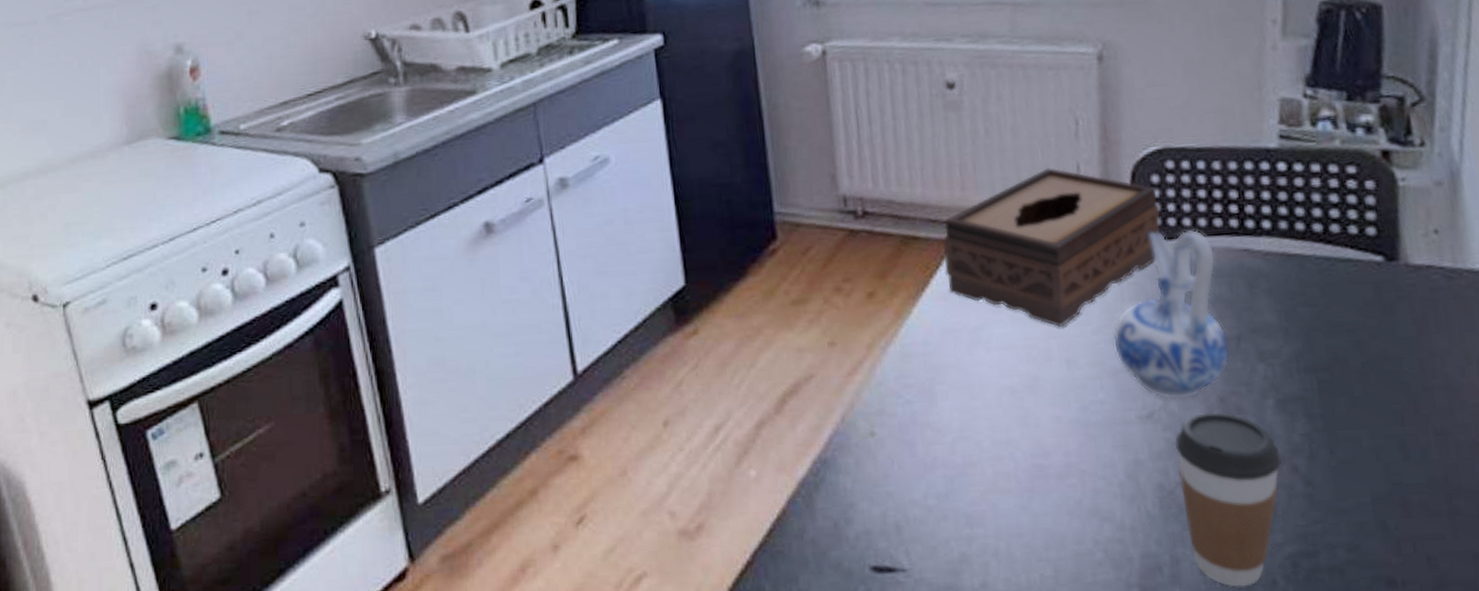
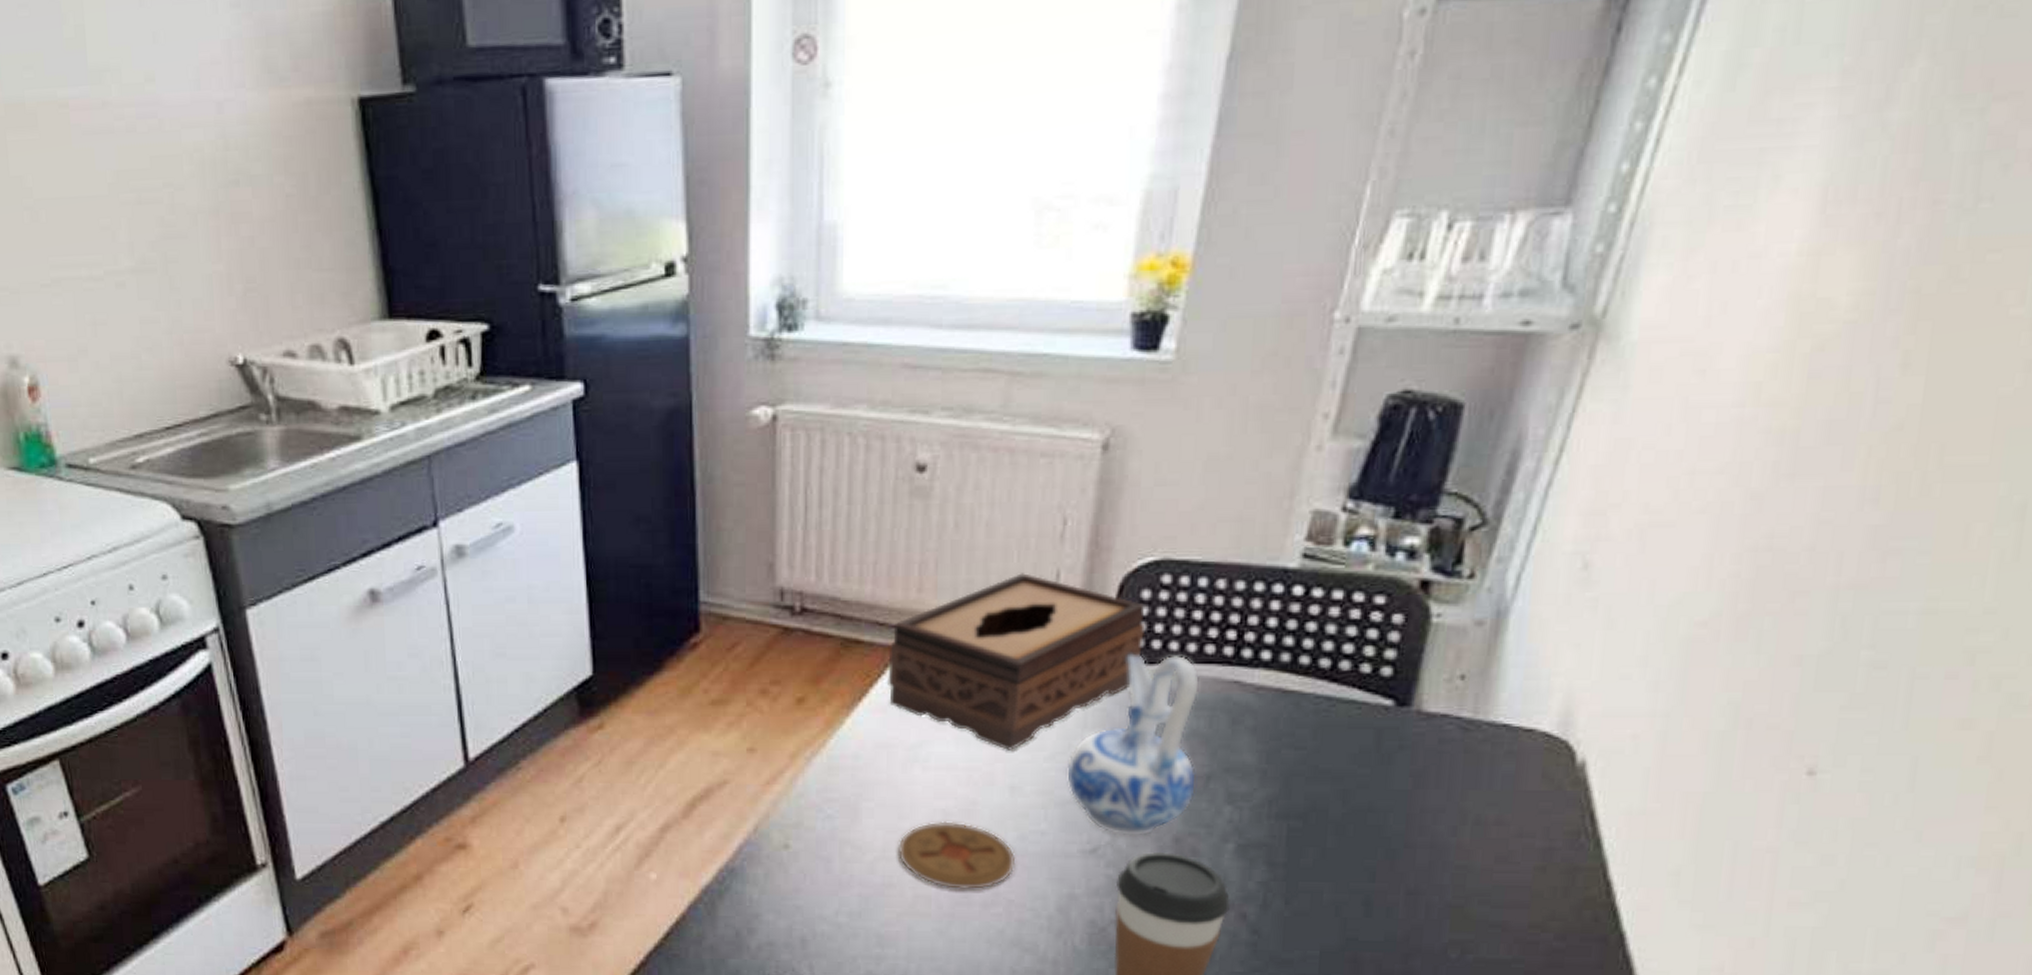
coaster: none [973,397,1083,465] -> present [897,821,1016,891]

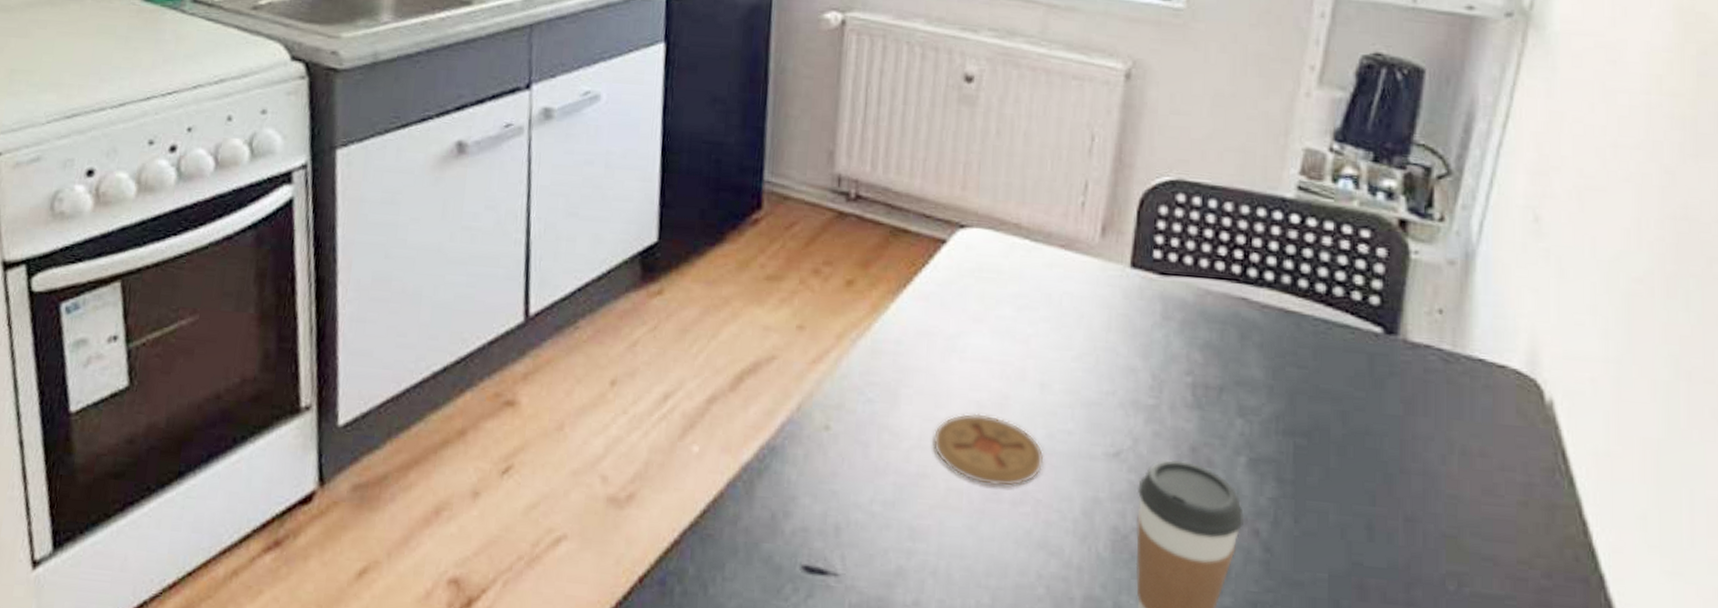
tissue box: present [888,573,1145,750] -> none [931,181,1163,348]
ceramic pitcher: present [1067,654,1201,836] -> none [1092,265,1212,443]

